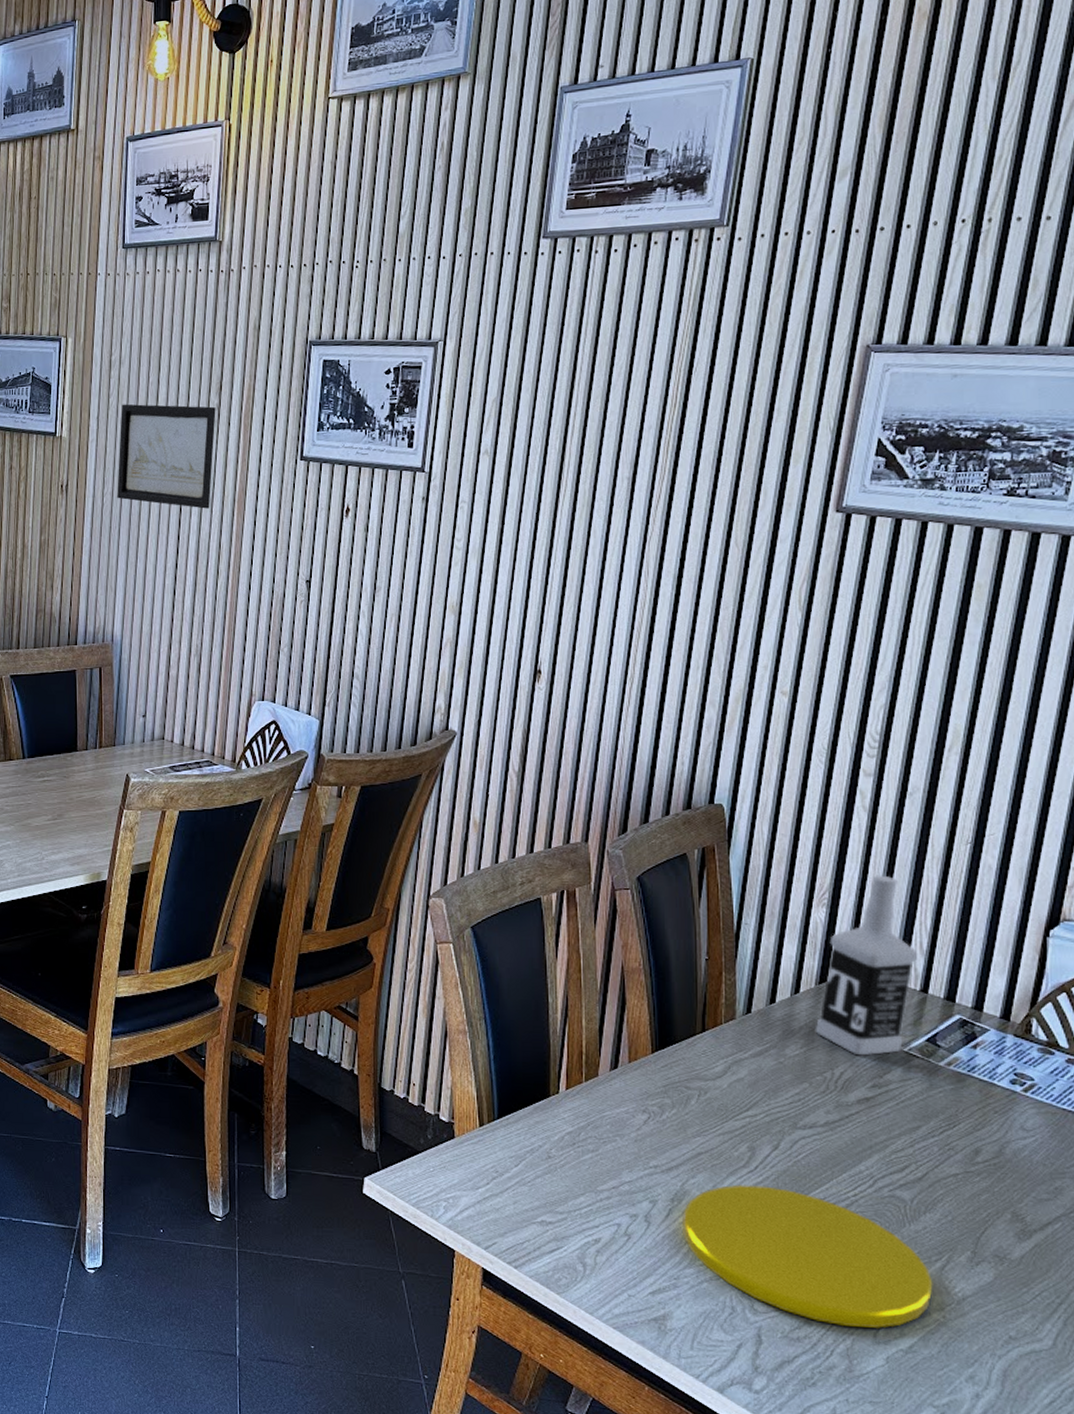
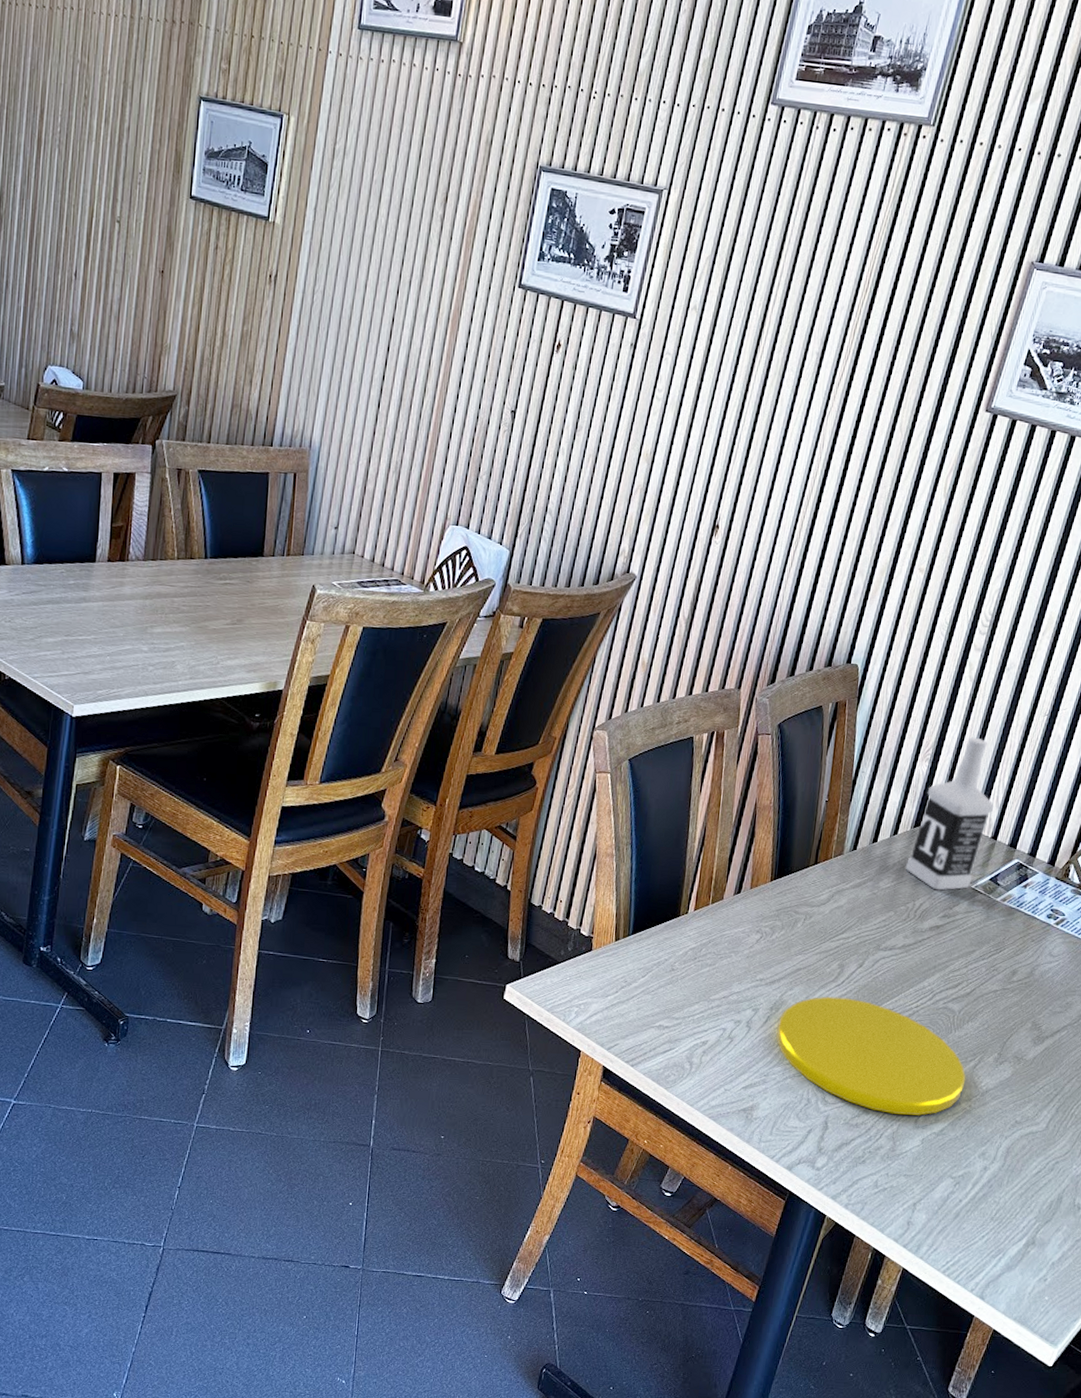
wall art: present [117,404,216,509] -> none [328,198,439,323]

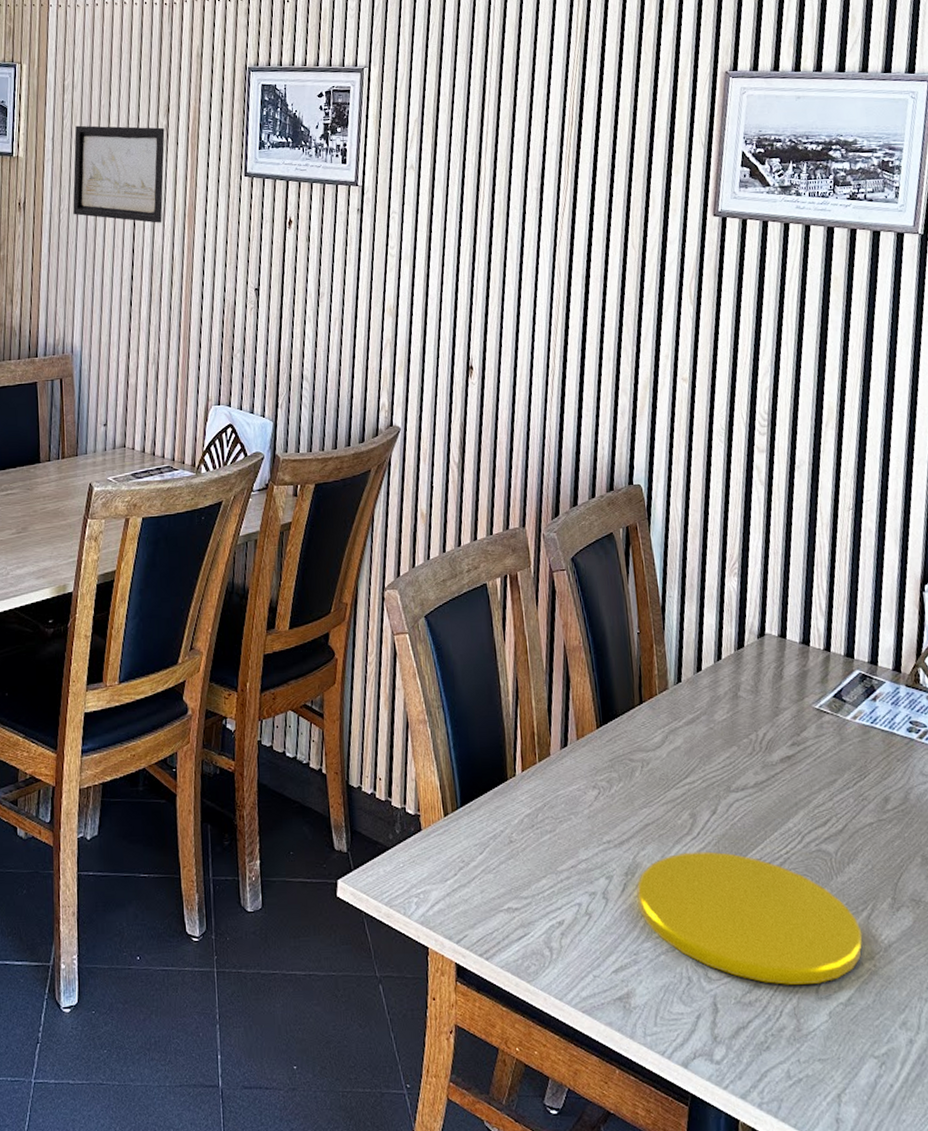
wall art: none [328,198,439,323] -> present [73,125,165,223]
vodka: present [906,737,994,891] -> none [738,543,819,716]

